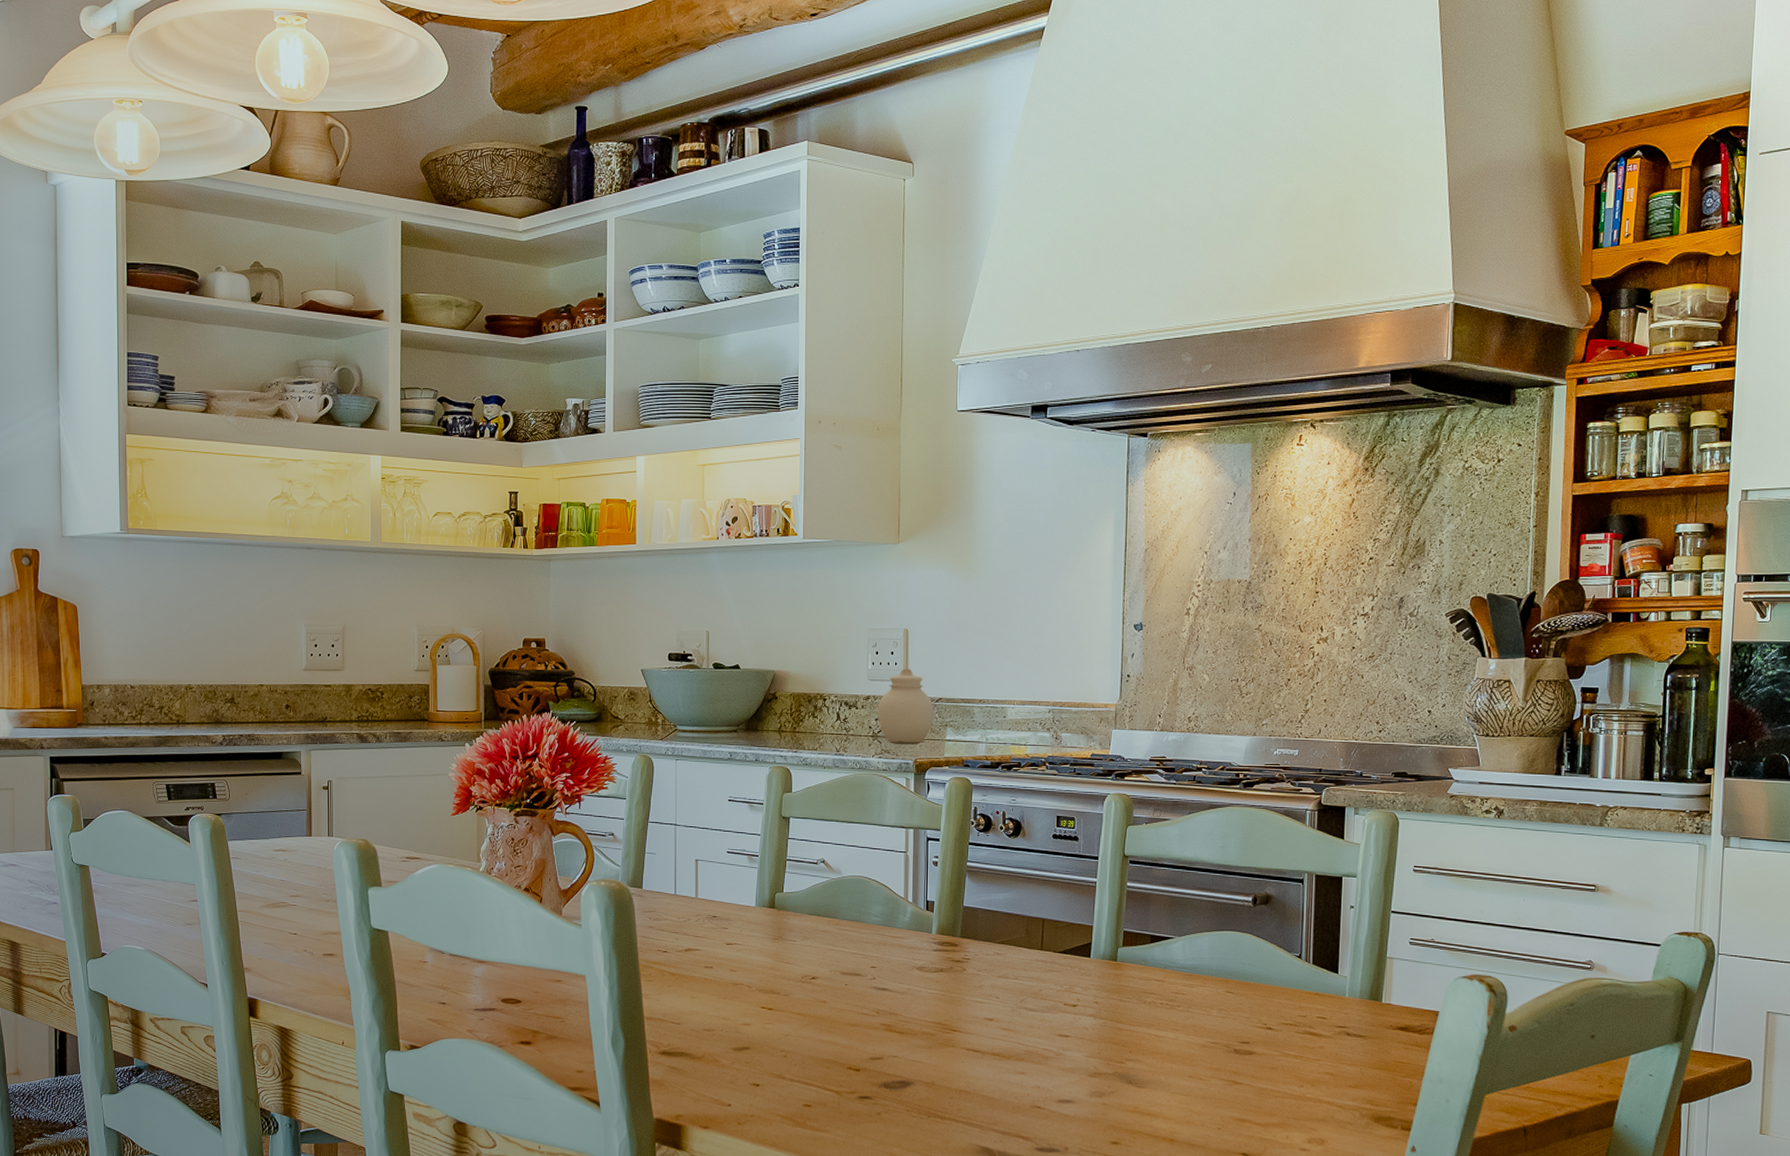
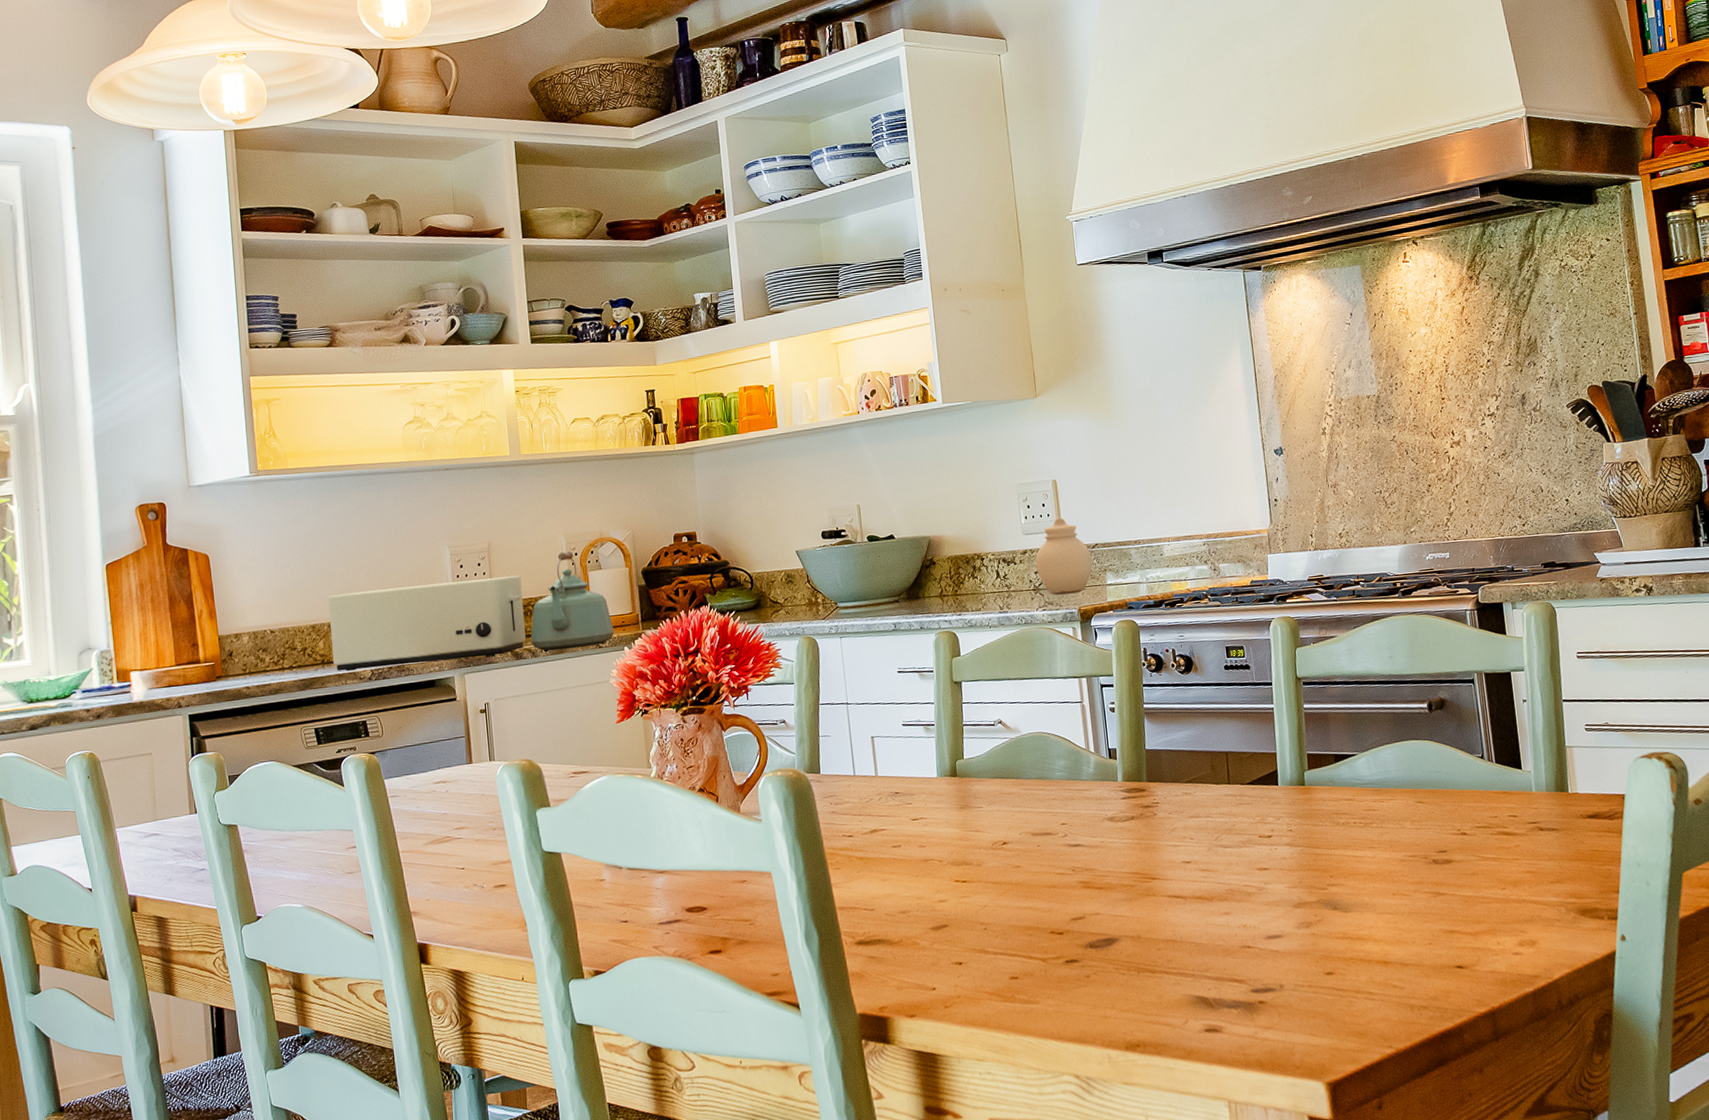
toaster: none [186,658,372,737] -> present [328,575,526,672]
kettle: none [376,643,457,739] -> present [530,551,614,651]

